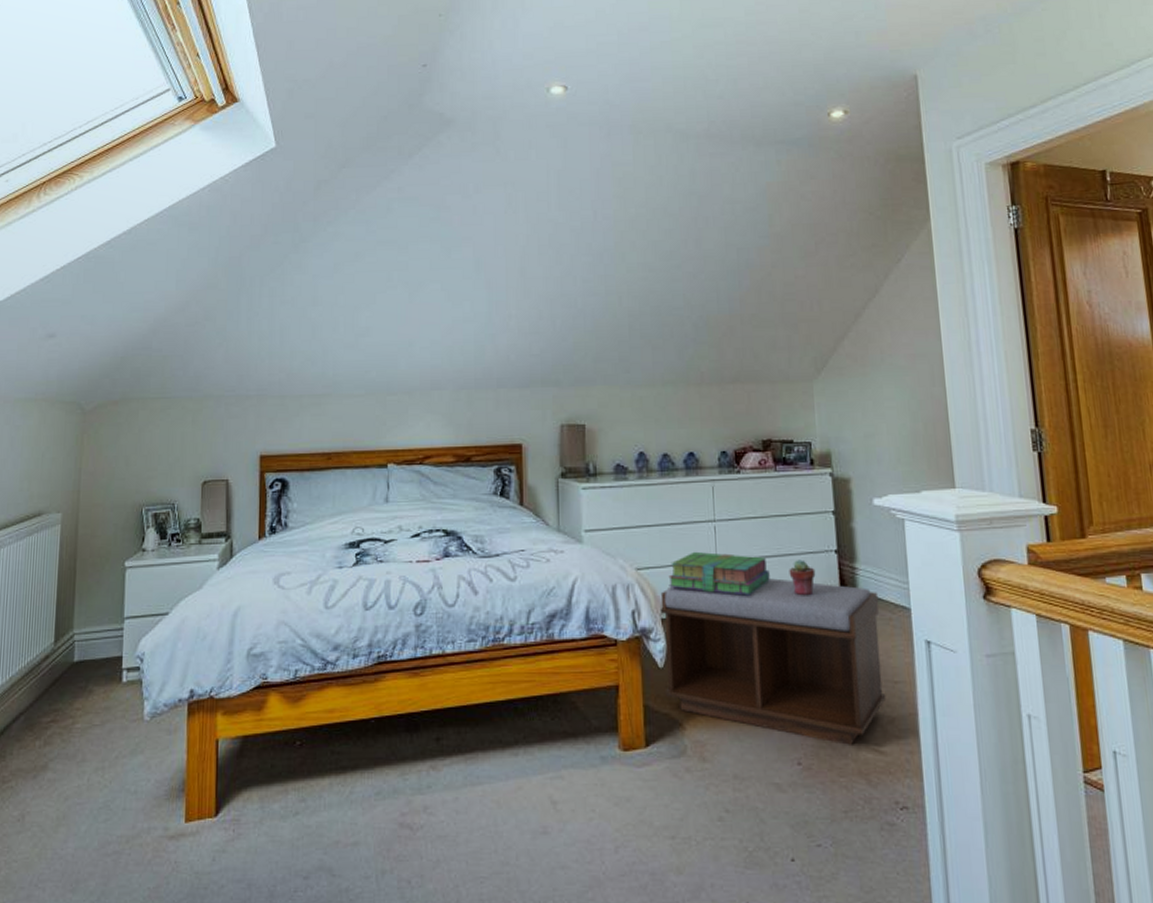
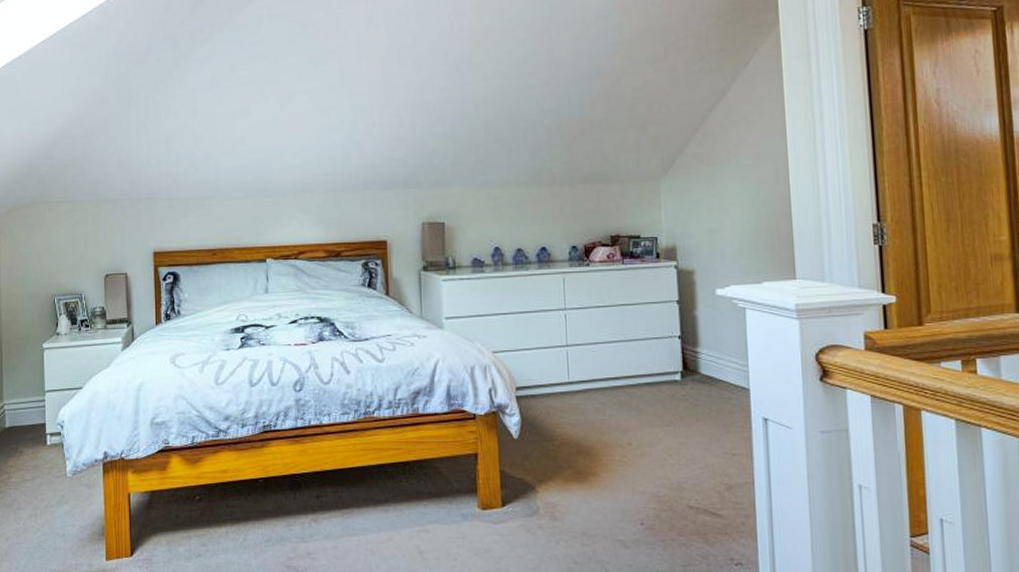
bench: present [660,578,886,745] -> none [515,361,724,509]
stack of books: present [668,551,770,596] -> none [522,336,617,376]
potted succulent: present [789,560,816,596] -> none [634,344,660,377]

